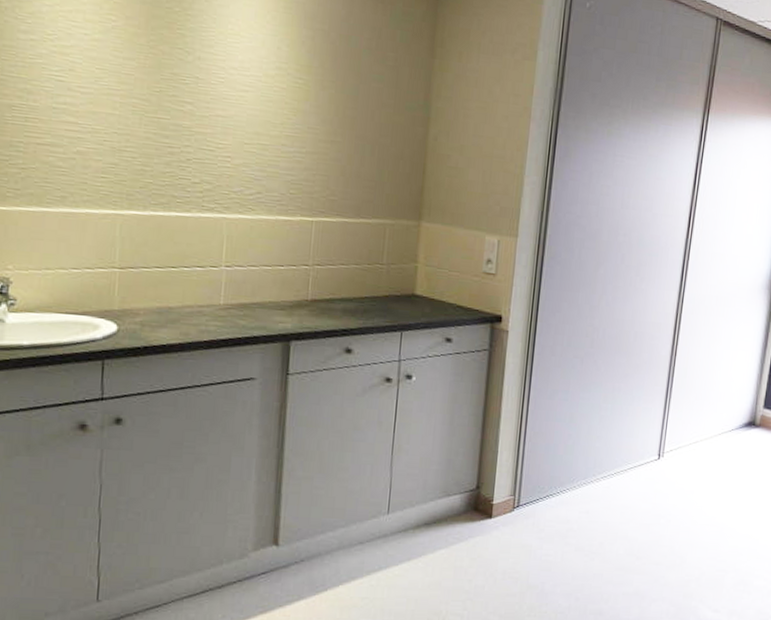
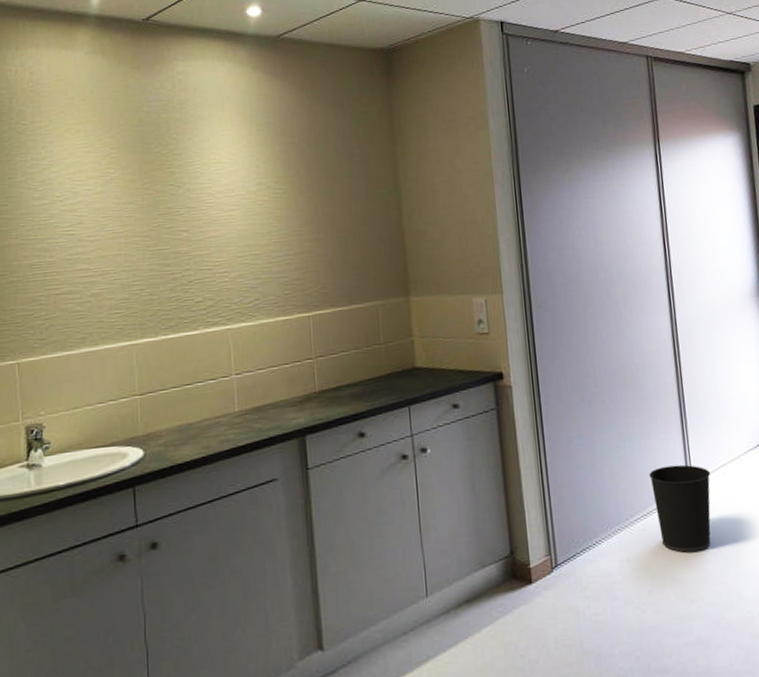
wastebasket: none [622,433,683,515] -> present [649,464,711,552]

